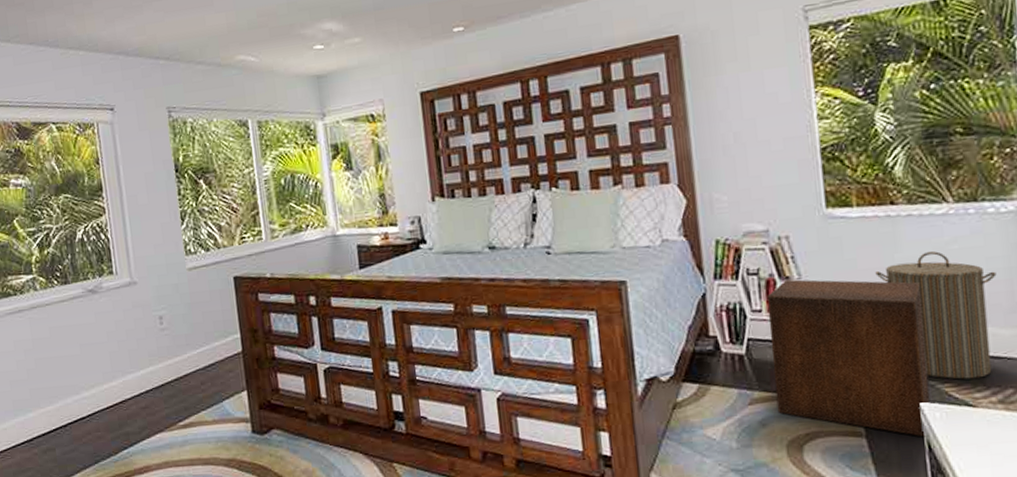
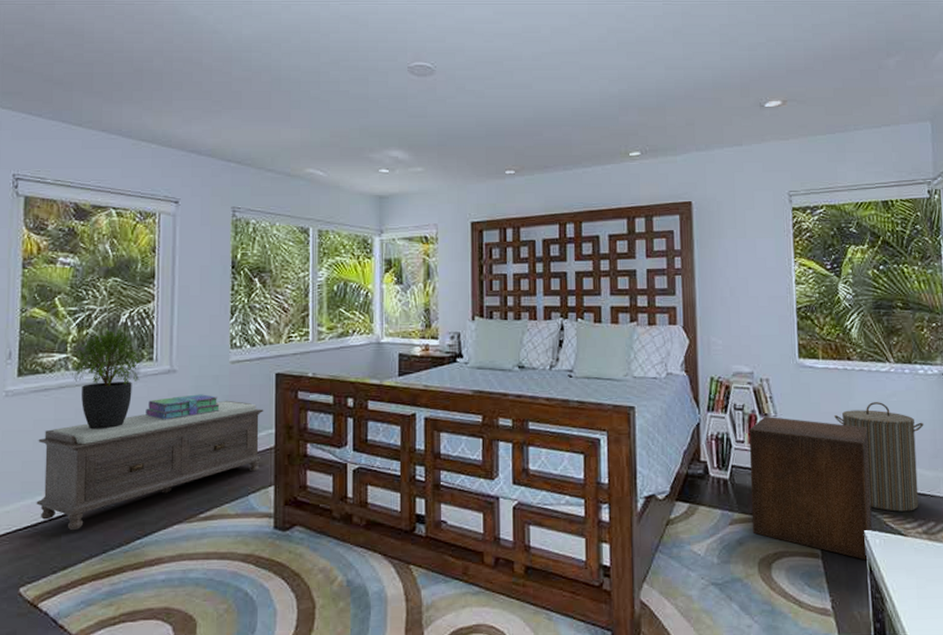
bench: none [20,308,232,444] -> present [36,400,264,531]
potted plant: none [37,244,104,347] -> present [69,328,140,430]
stack of books: none [114,303,184,333] -> present [146,394,220,420]

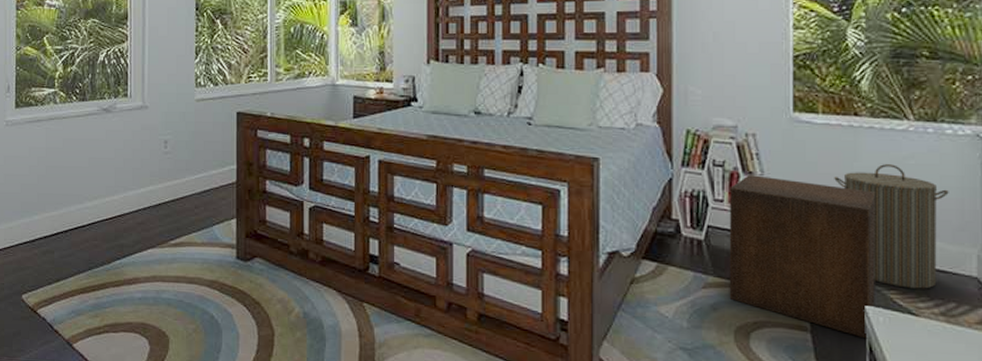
bench: present [36,400,264,531] -> none [33,136,227,248]
potted plant: present [69,328,140,430] -> none [57,66,117,159]
stack of books: present [146,394,220,420] -> none [122,129,187,153]

